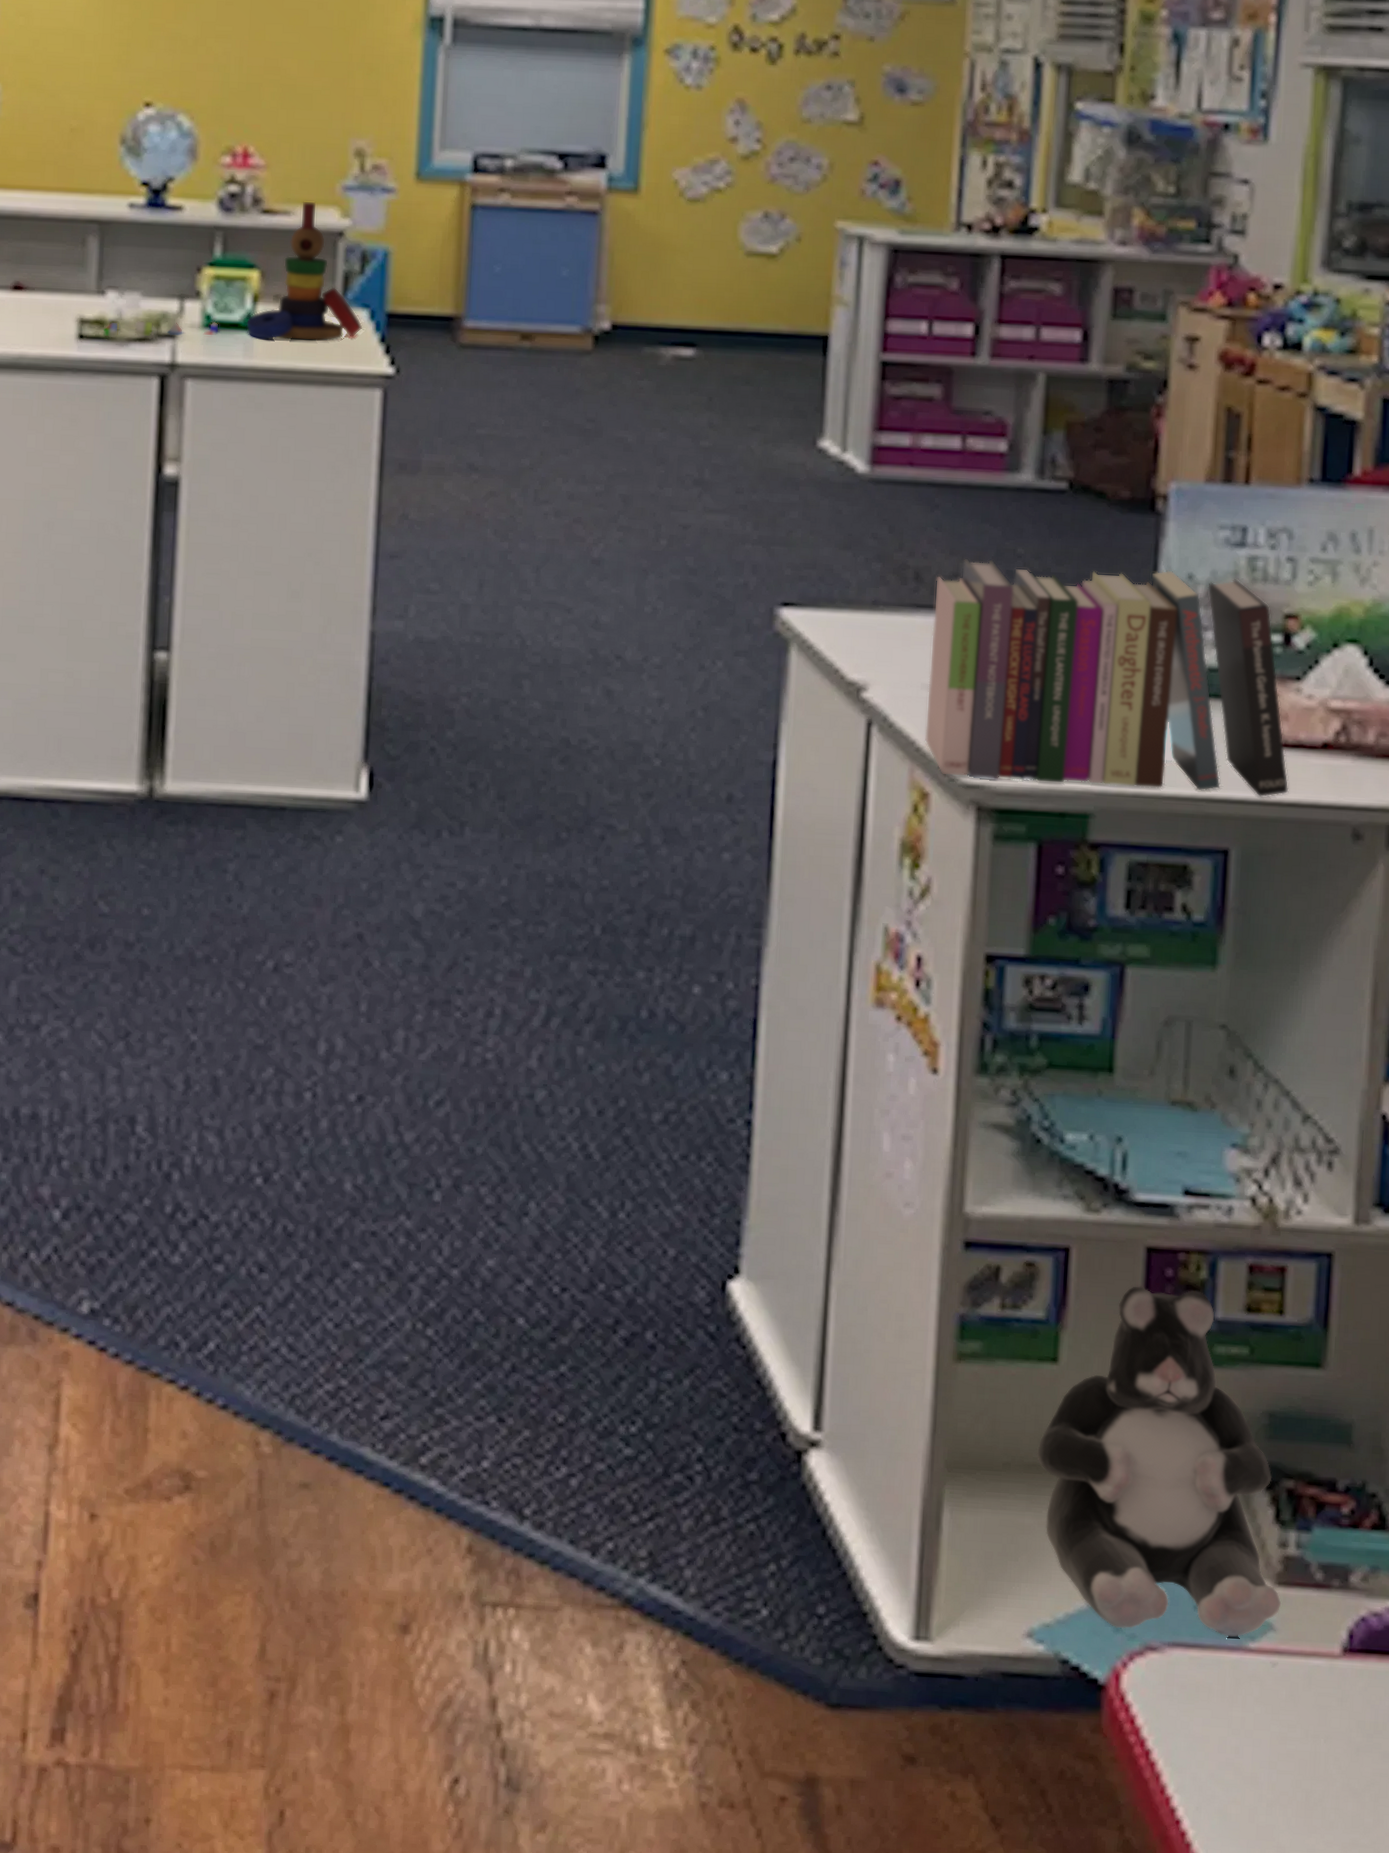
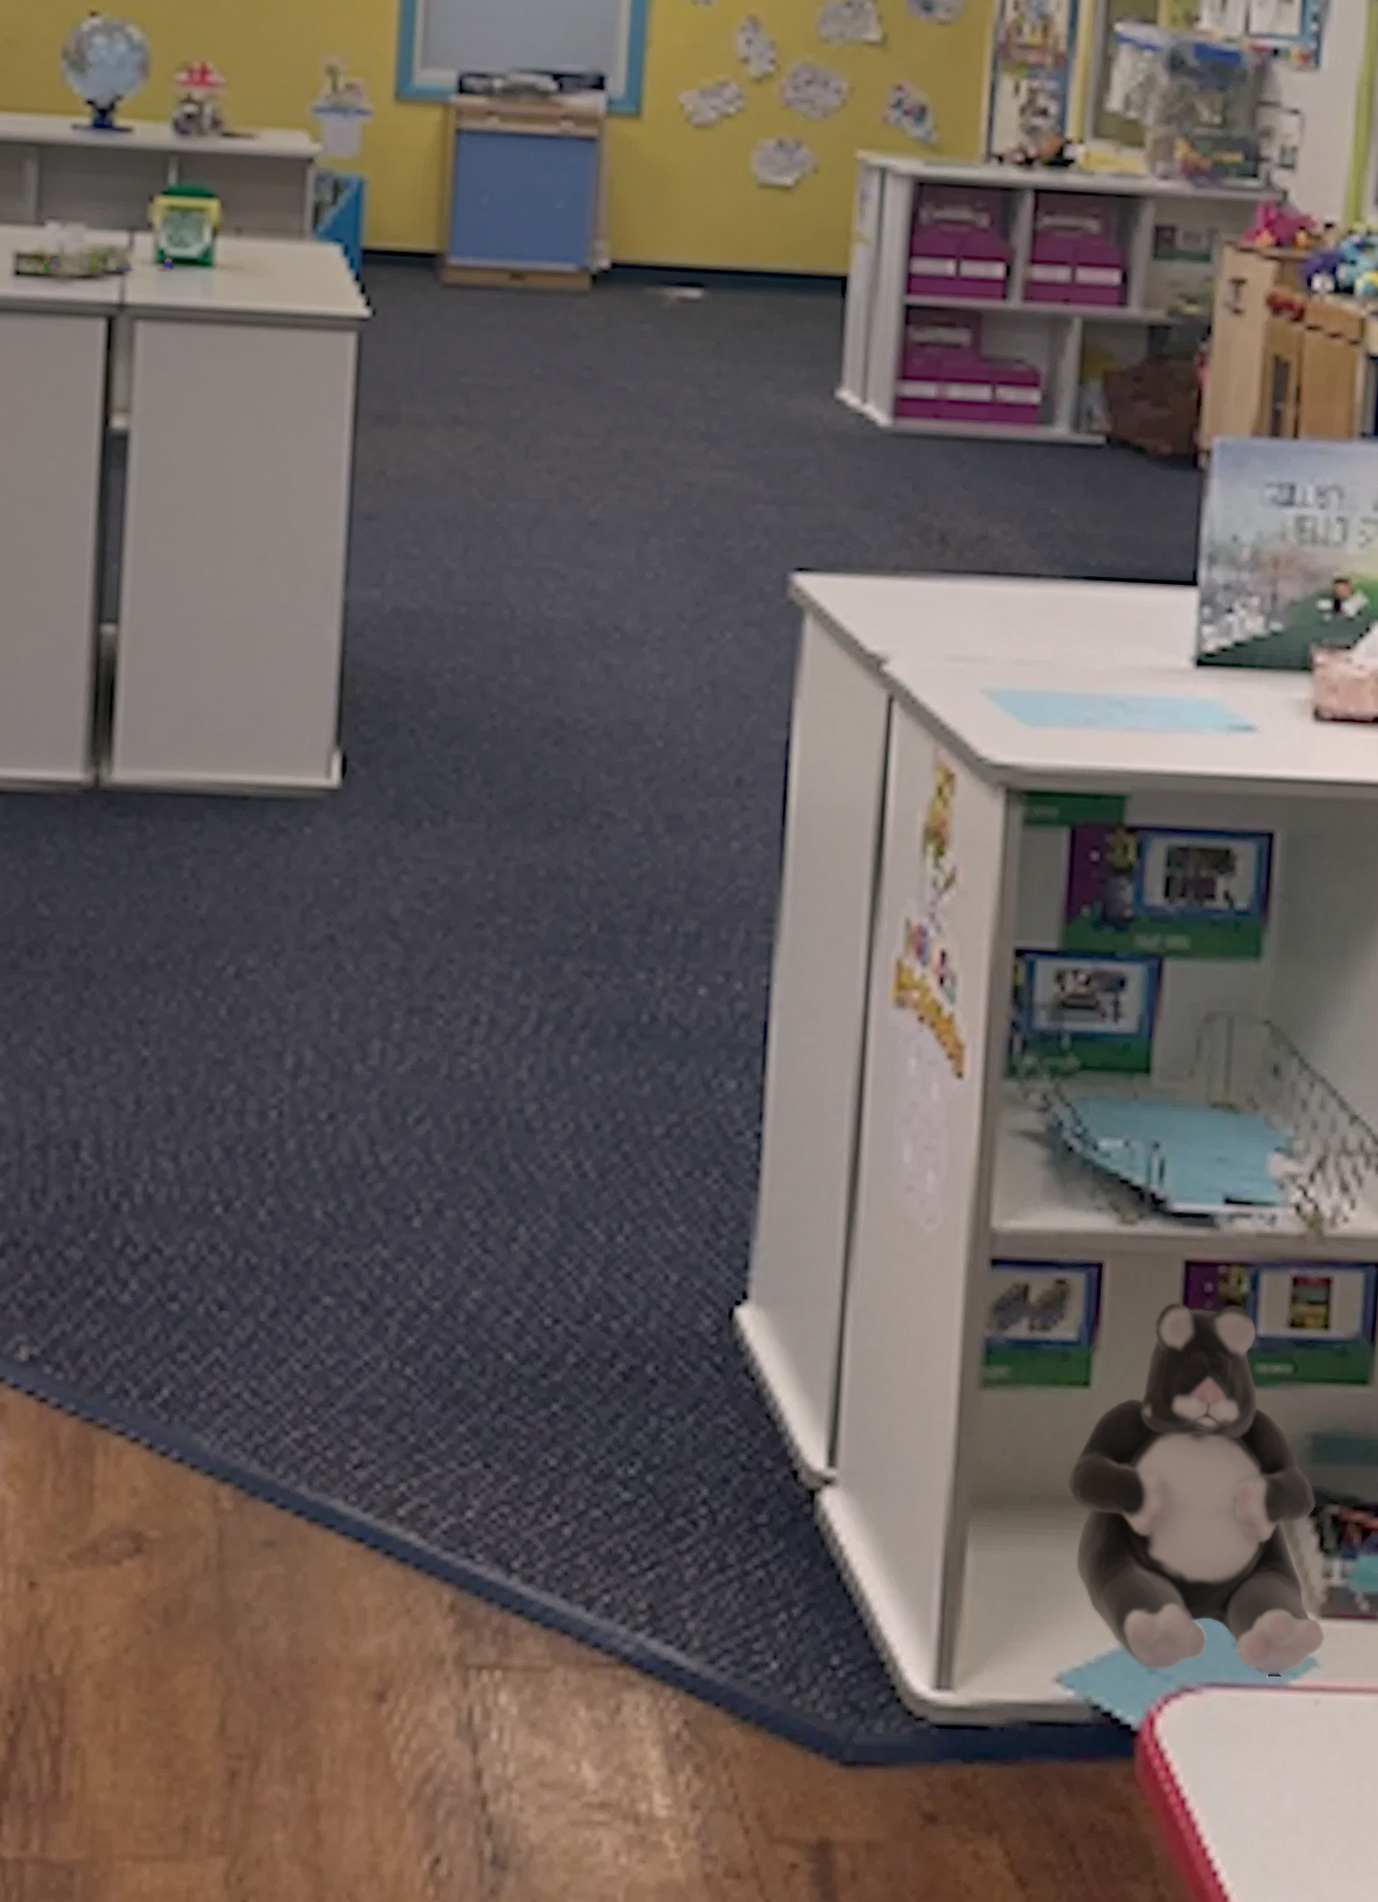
stacking toy: present [246,201,363,341] -> none [204,123,335,279]
books: present [924,559,1289,798] -> none [950,520,1338,776]

